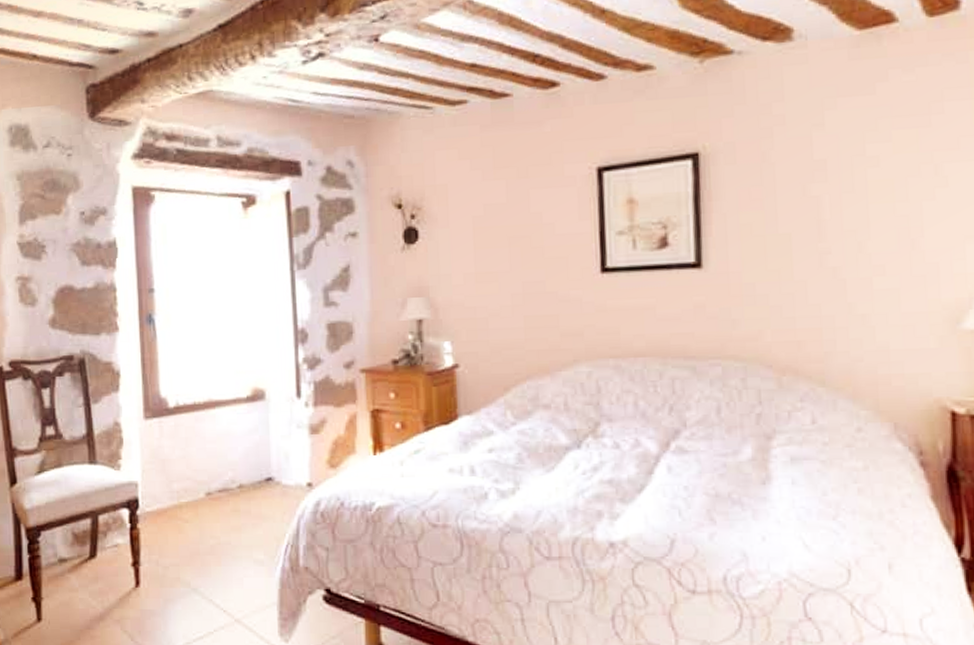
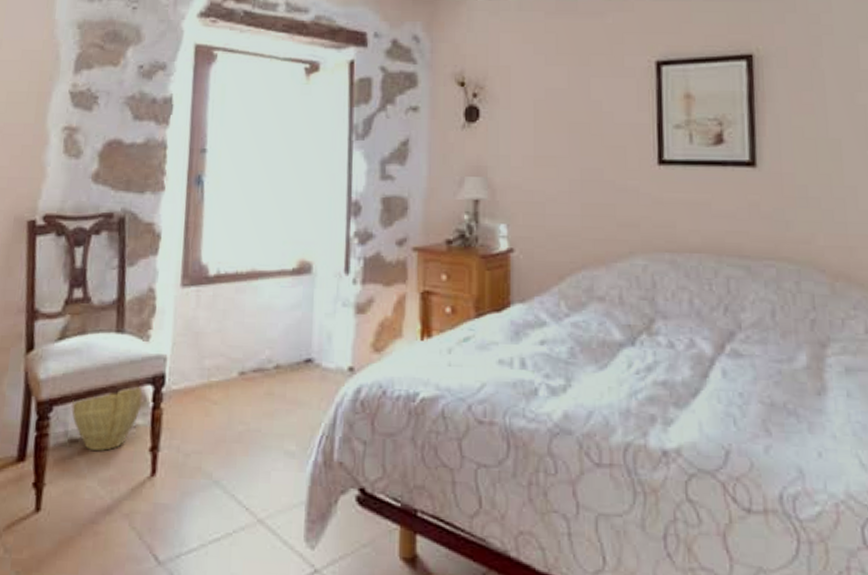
woven basket: none [57,510,120,567] -> present [71,386,143,451]

